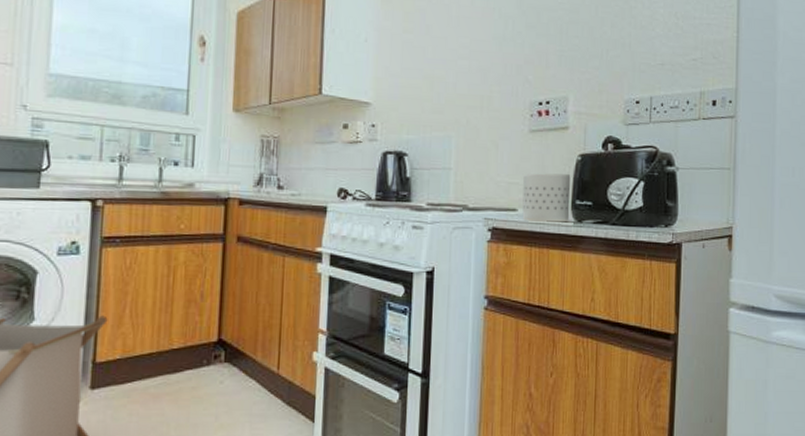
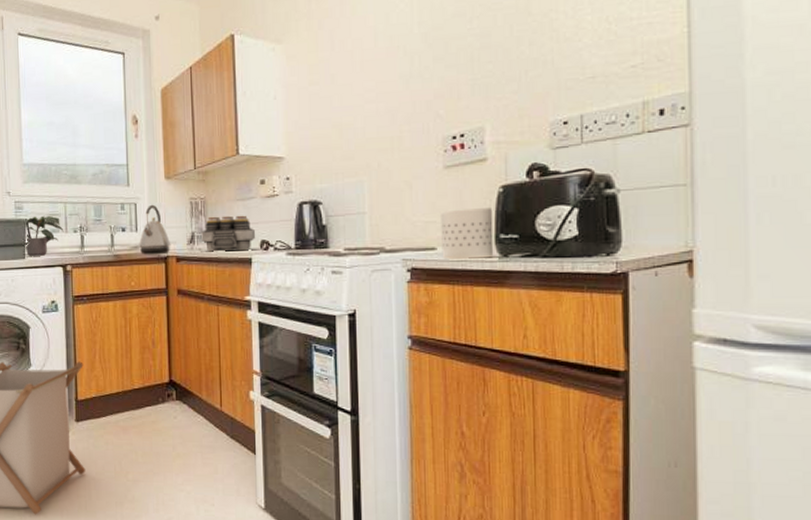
potted plant: none [41,137,97,188] -> present [25,215,64,257]
kettle: none [193,138,234,196] -> present [138,204,171,255]
spice rack: none [271,157,334,198] -> present [201,215,256,252]

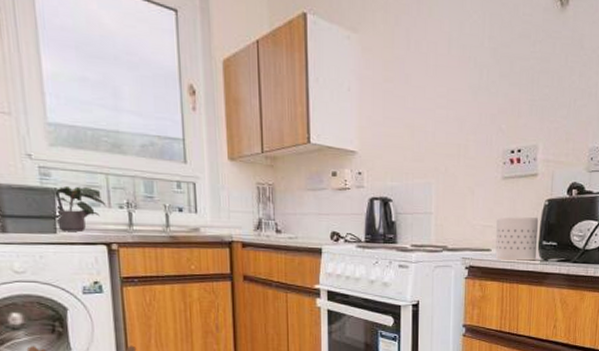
kettle: present [138,204,171,255] -> none [198,185,236,239]
spice rack: present [201,215,256,252] -> none [269,204,327,241]

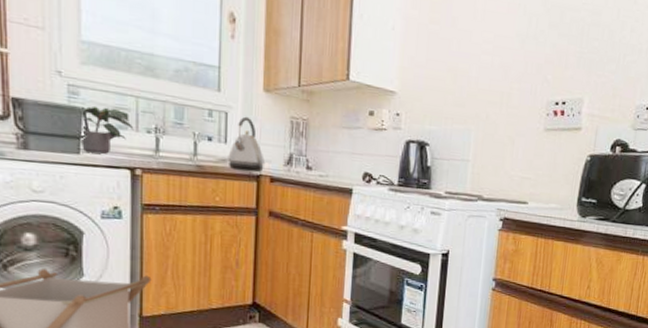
kettle: none [198,185,236,239] -> present [226,116,266,173]
mug: present [495,216,539,261] -> none [531,169,580,217]

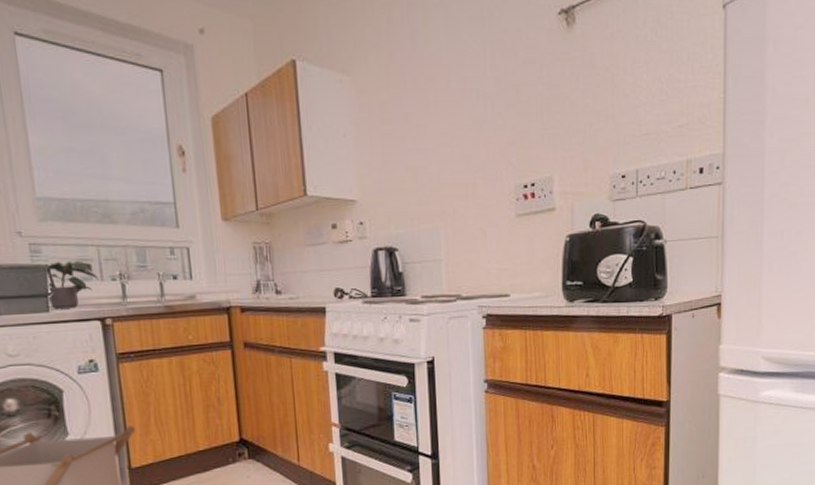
kettle: present [226,116,266,173] -> none [194,249,234,306]

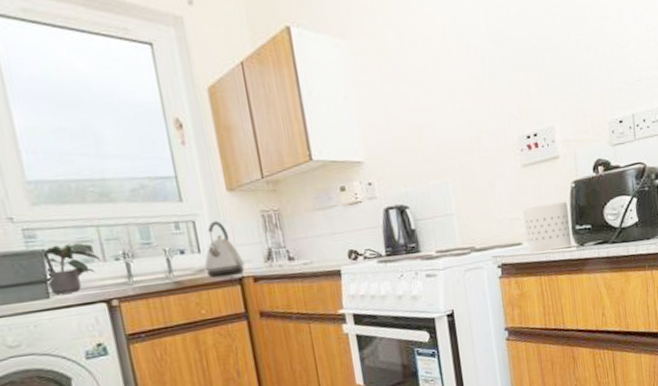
kettle: none [194,249,234,306] -> present [203,220,245,279]
mug: none [513,256,561,306] -> present [523,202,572,253]

